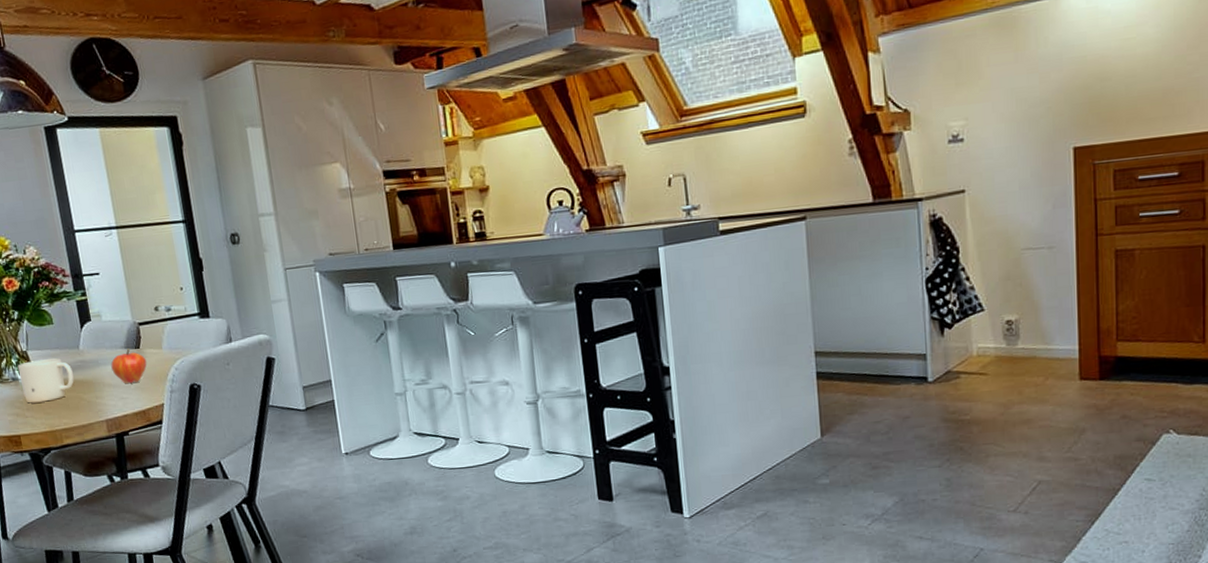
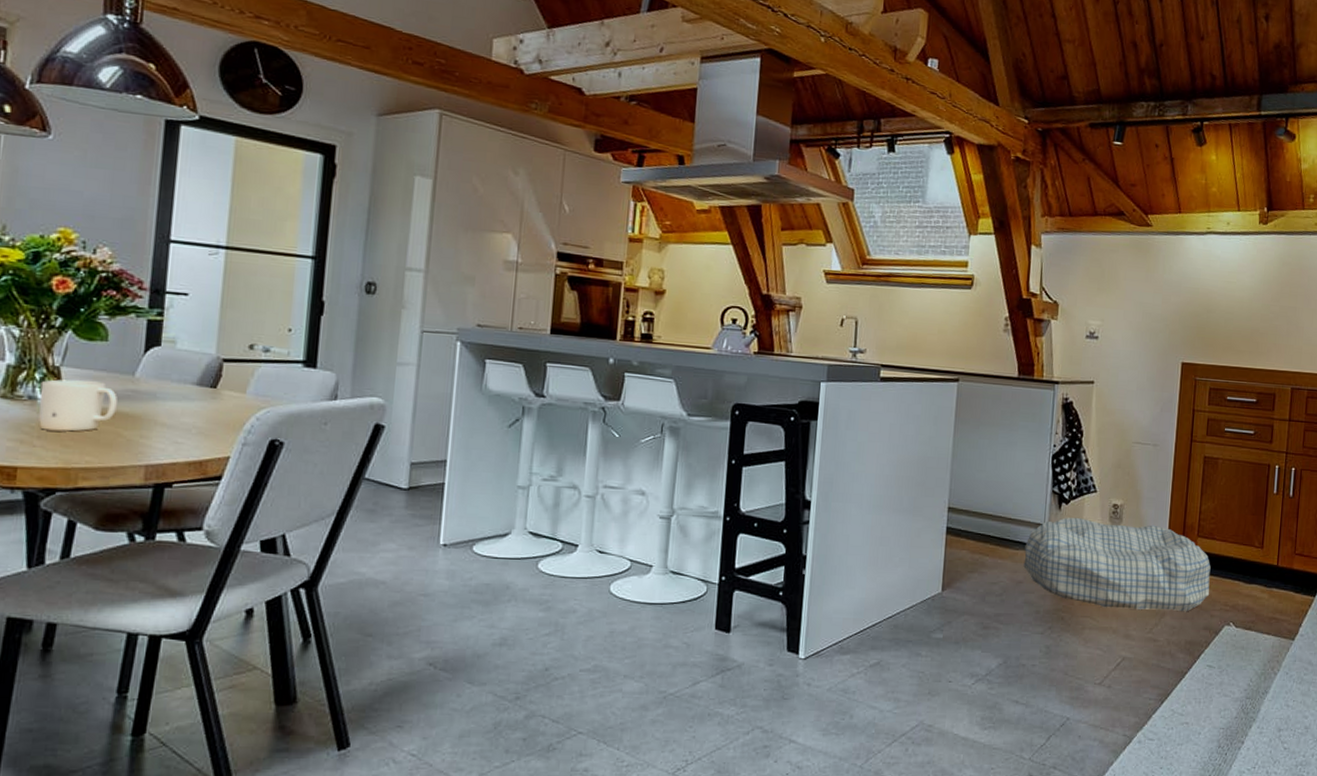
fruit: present [110,348,147,384] -> none [172,386,222,427]
dog bed: none [907,336,1140,432] -> present [1023,517,1211,612]

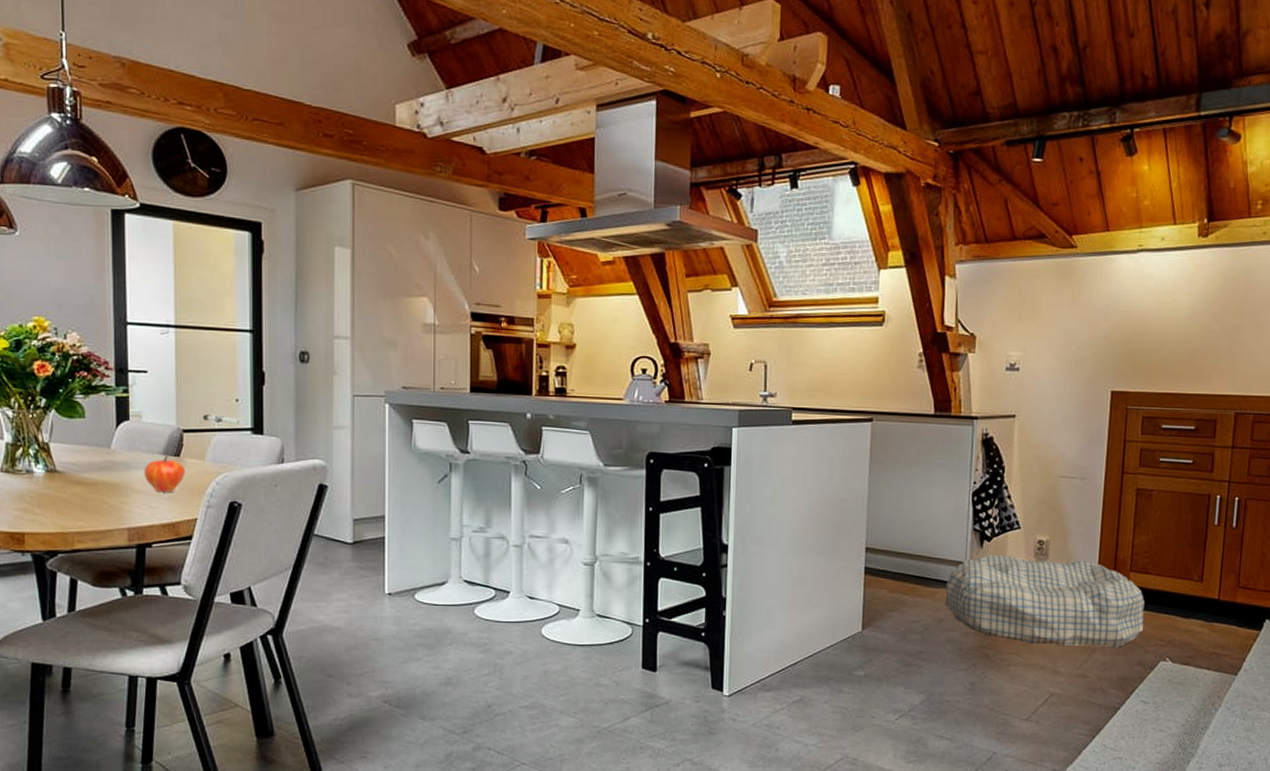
mug: present [38,379,117,432] -> none [35,453,99,500]
fruit: none [172,386,222,427] -> present [144,455,186,493]

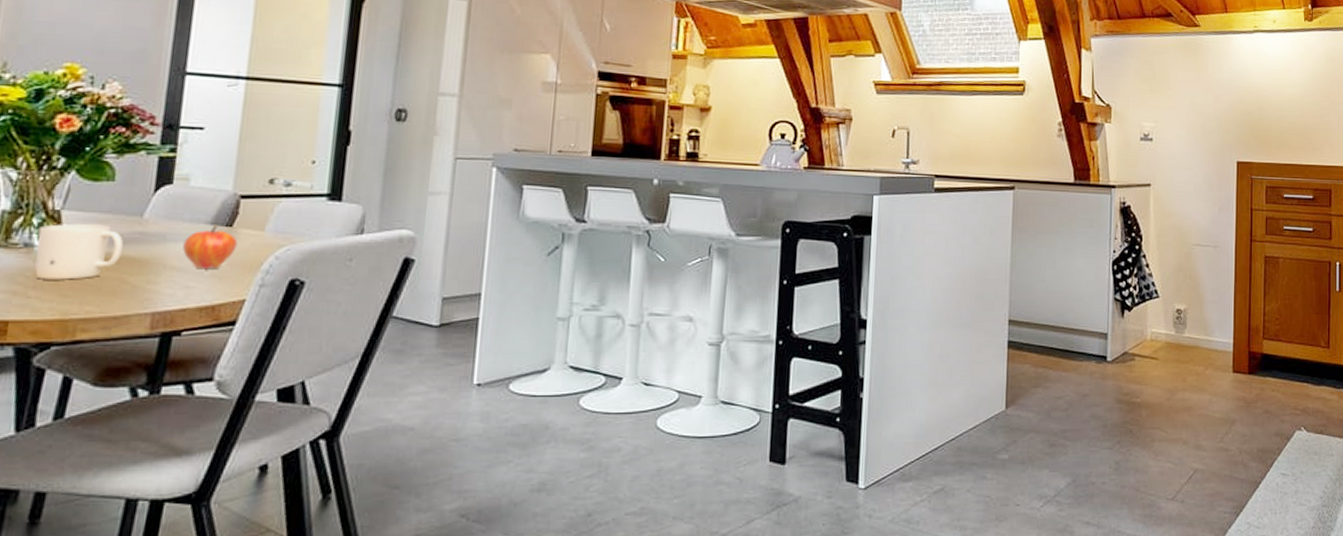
mug: none [35,453,99,500] -> present [34,223,123,280]
dog bed: present [945,554,1145,648] -> none [1088,324,1279,419]

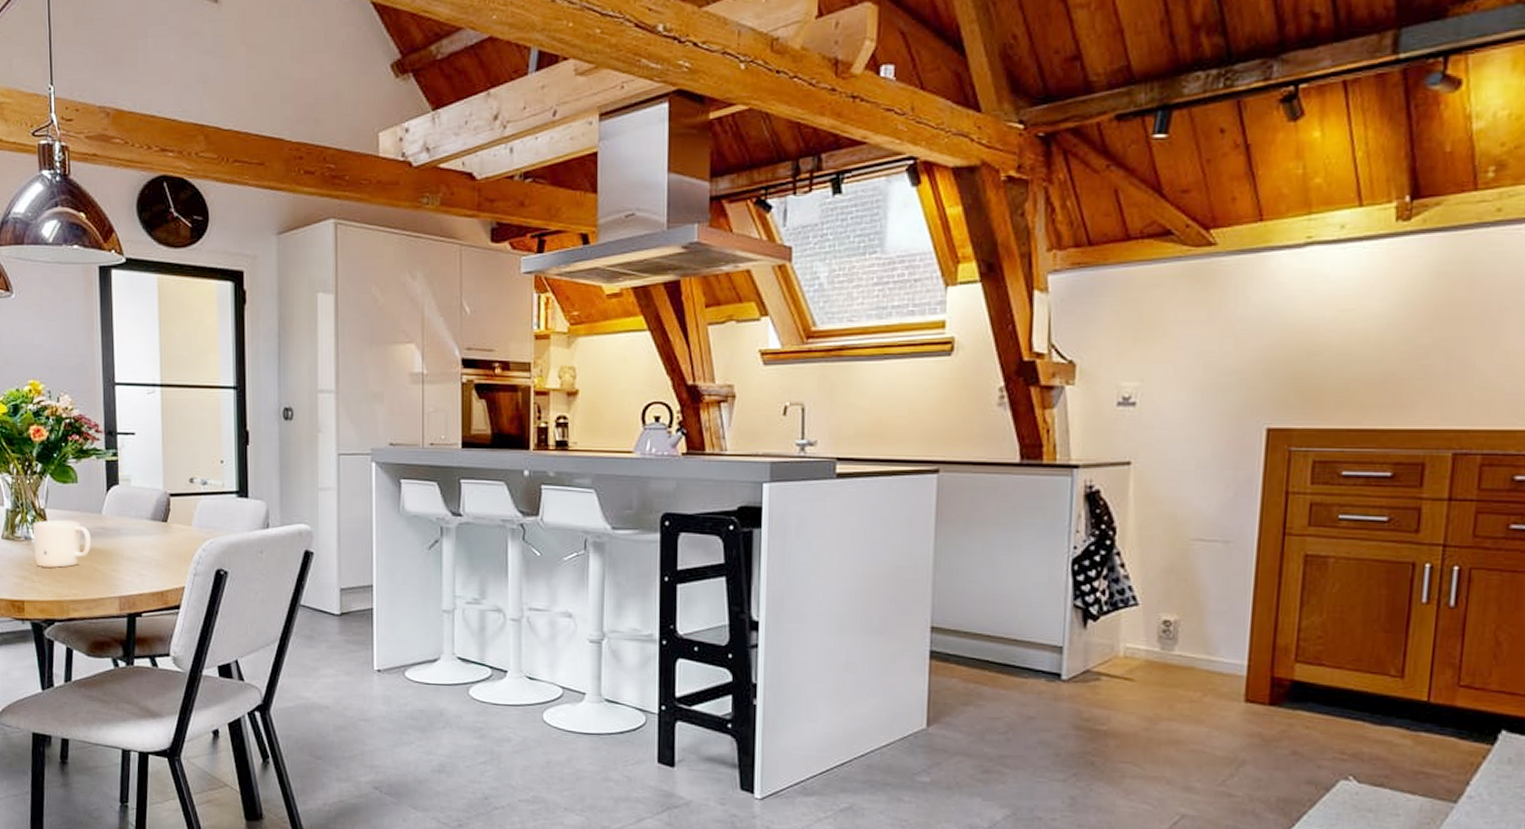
fruit: present [183,225,238,270] -> none [133,520,173,560]

